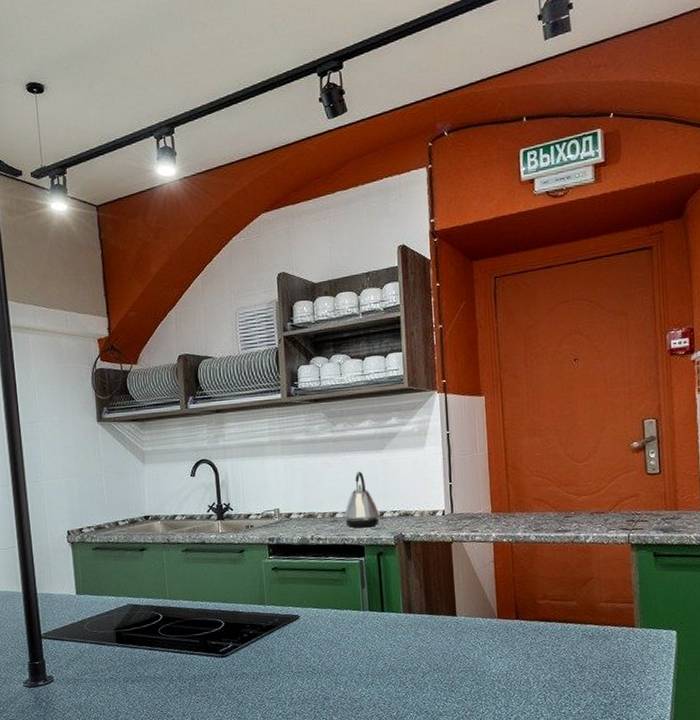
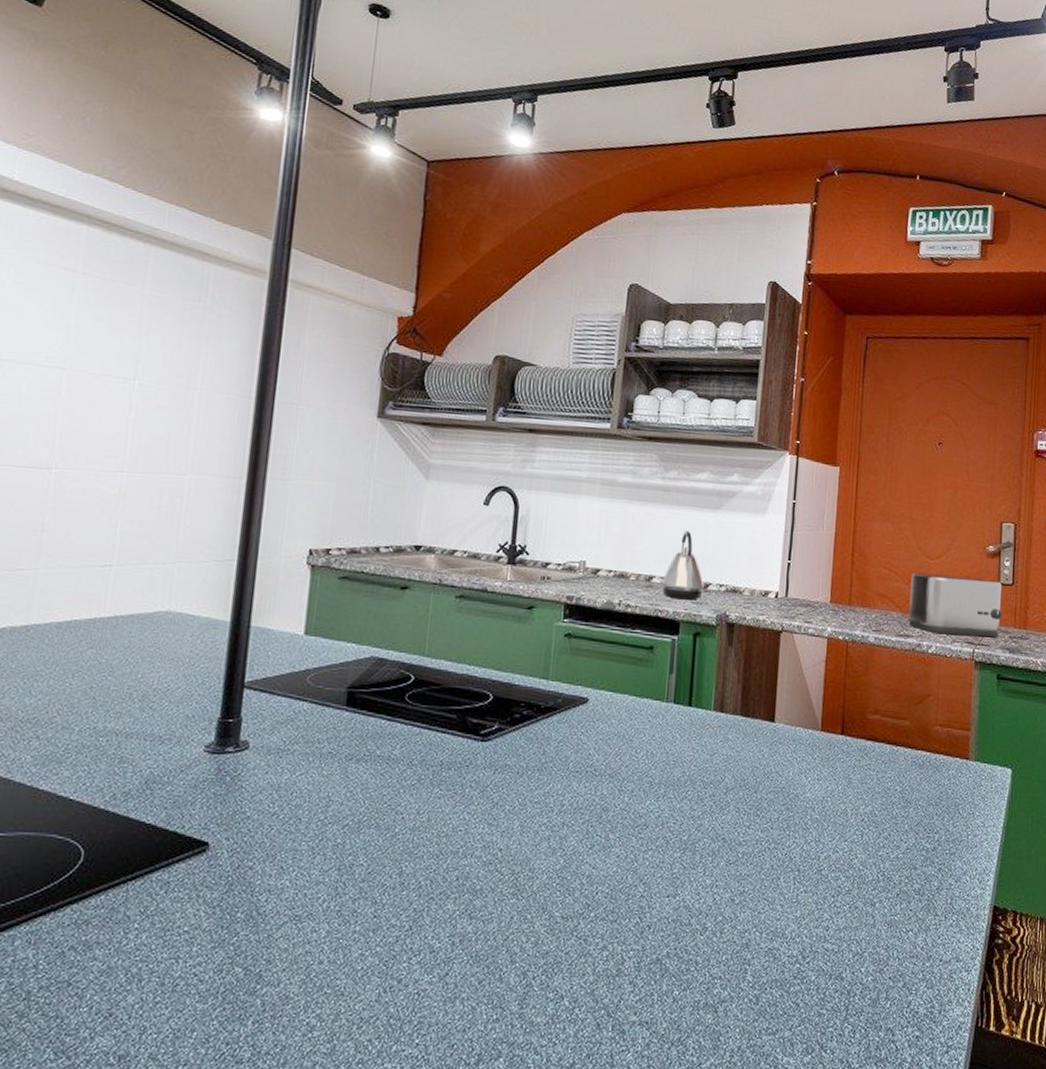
toaster: none [563,471,653,526] -> present [909,572,1003,638]

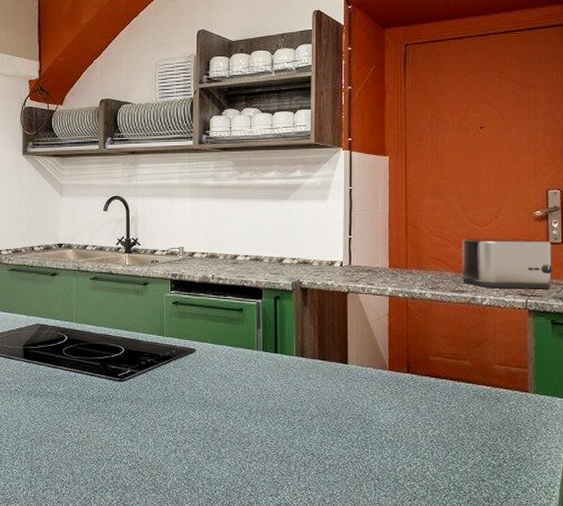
kettle: present [661,530,704,600] -> none [244,218,279,272]

